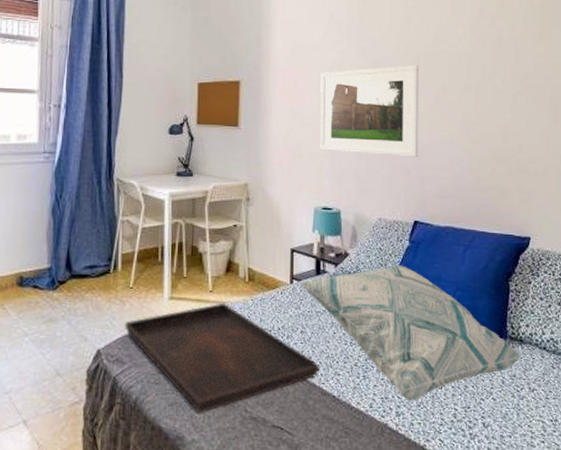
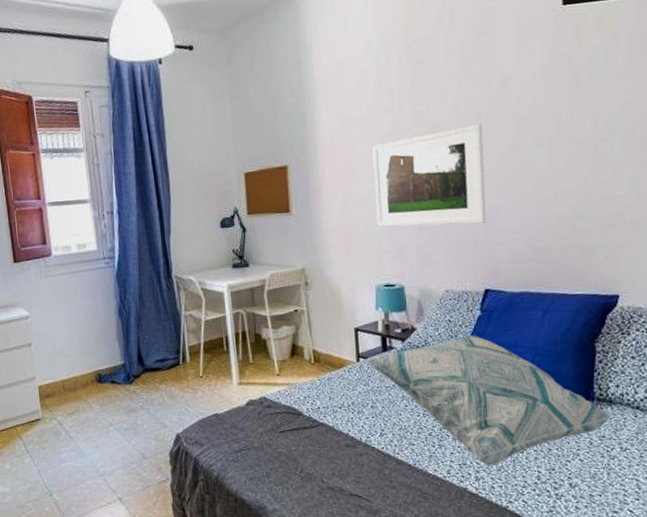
serving tray: present [124,303,319,413] -> none [198,384,393,486]

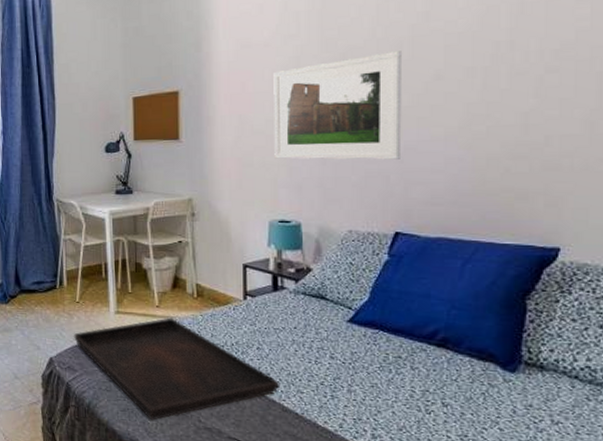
serving tray: none [198,384,393,486] -> present [73,317,279,420]
decorative pillow: present [365,335,611,466] -> none [253,281,541,424]

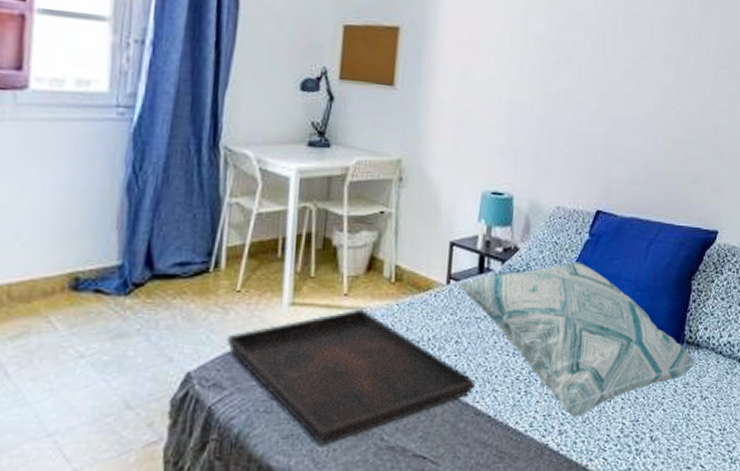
decorative pillow: none [253,281,541,424] -> present [457,262,696,417]
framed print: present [273,51,402,160] -> none [494,23,617,135]

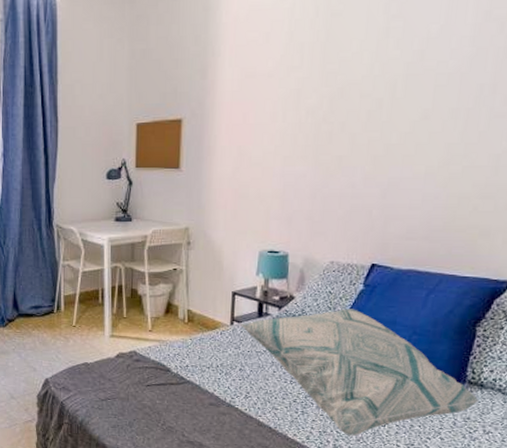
serving tray: present [225,309,475,446] -> none [68,341,257,435]

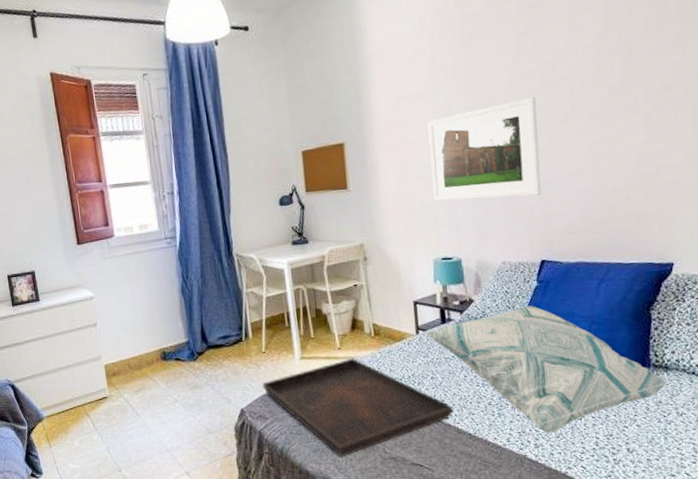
serving tray: none [68,341,257,435] -> present [261,358,453,457]
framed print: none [269,89,395,195] -> present [427,97,541,201]

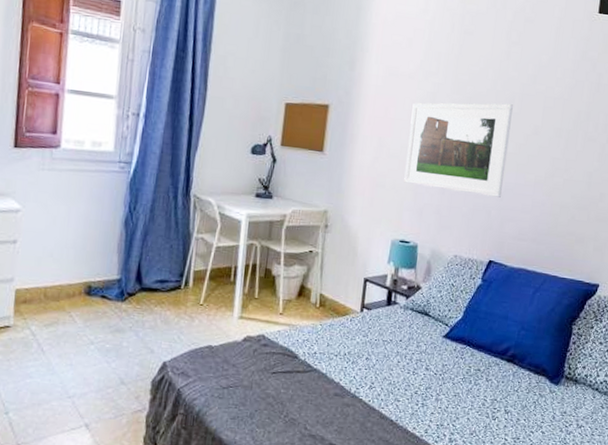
serving tray: present [261,358,453,457] -> none [191,325,381,428]
decorative pillow: present [424,305,667,433] -> none [369,301,574,429]

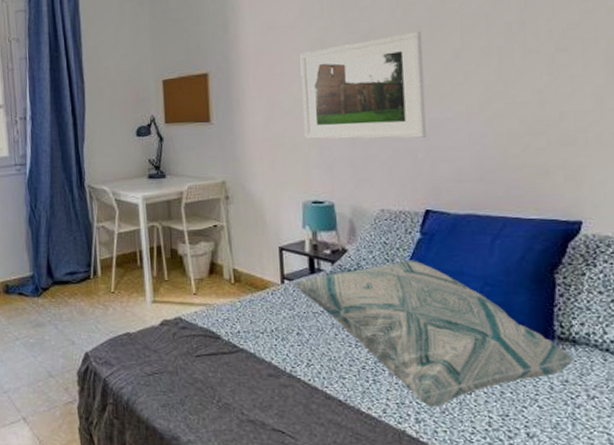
decorative pillow: none [369,301,574,429] -> present [291,260,575,407]

